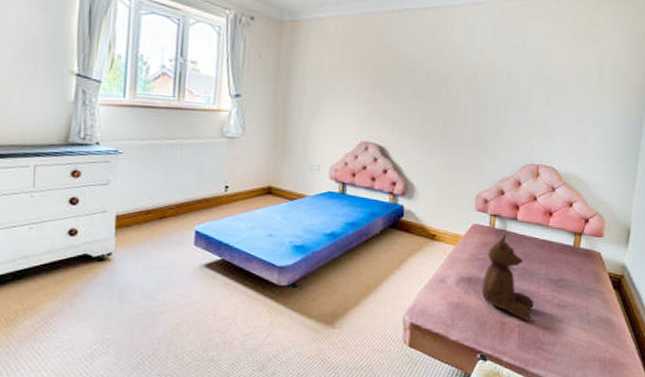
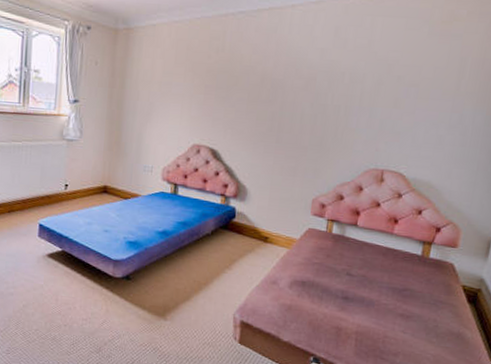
teddy bear: present [481,233,534,320] -> none [316,239,374,328]

